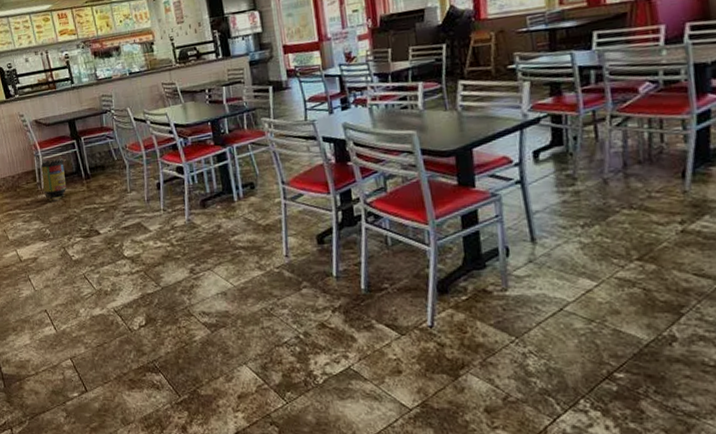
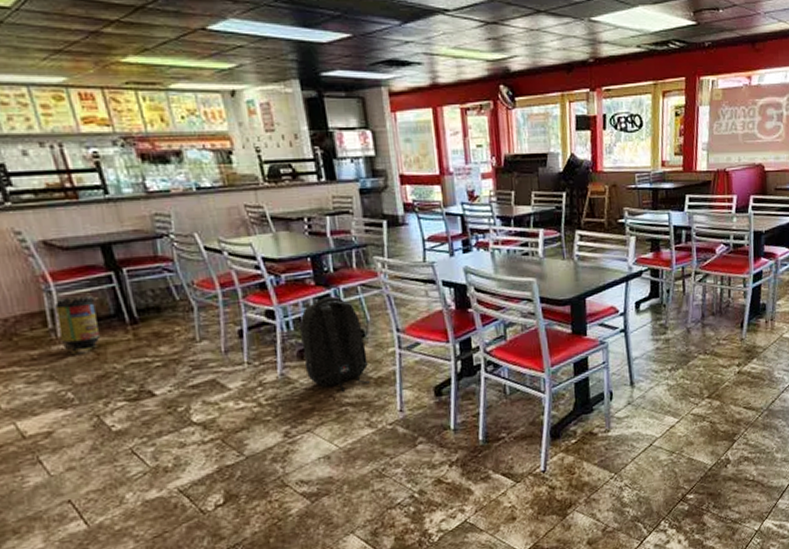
backpack: none [202,153,259,237] -> present [300,296,370,392]

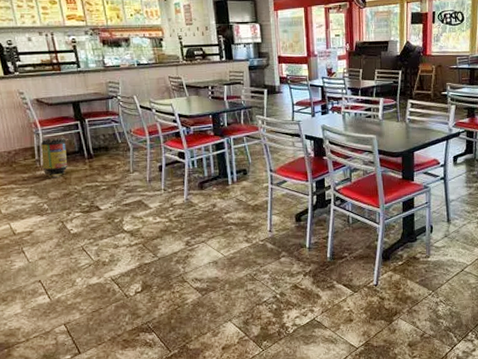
backpack: present [300,296,370,392] -> none [201,144,249,214]

